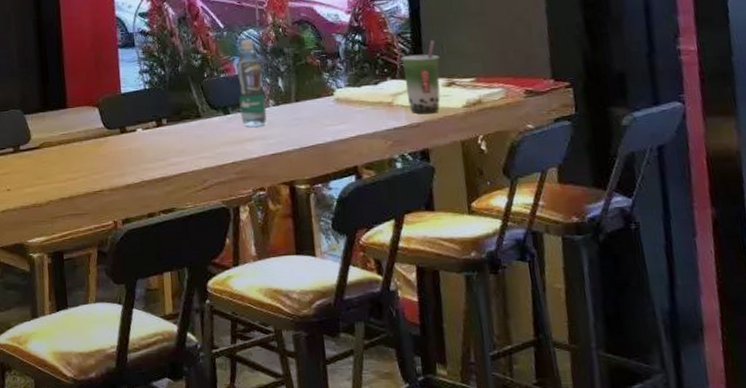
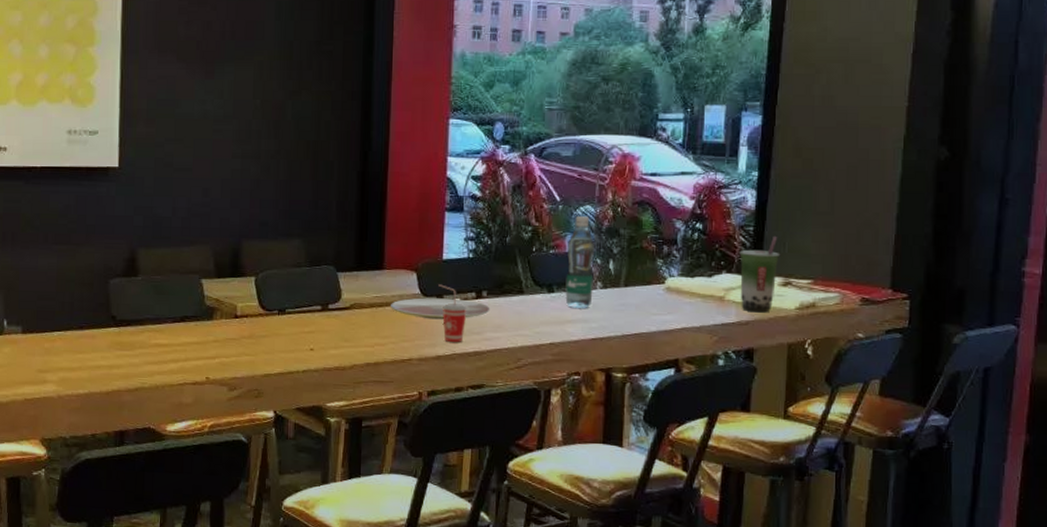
plate: none [77,129,172,151] -> present [391,297,490,320]
beverage cup: none [120,116,150,170] -> present [438,284,467,342]

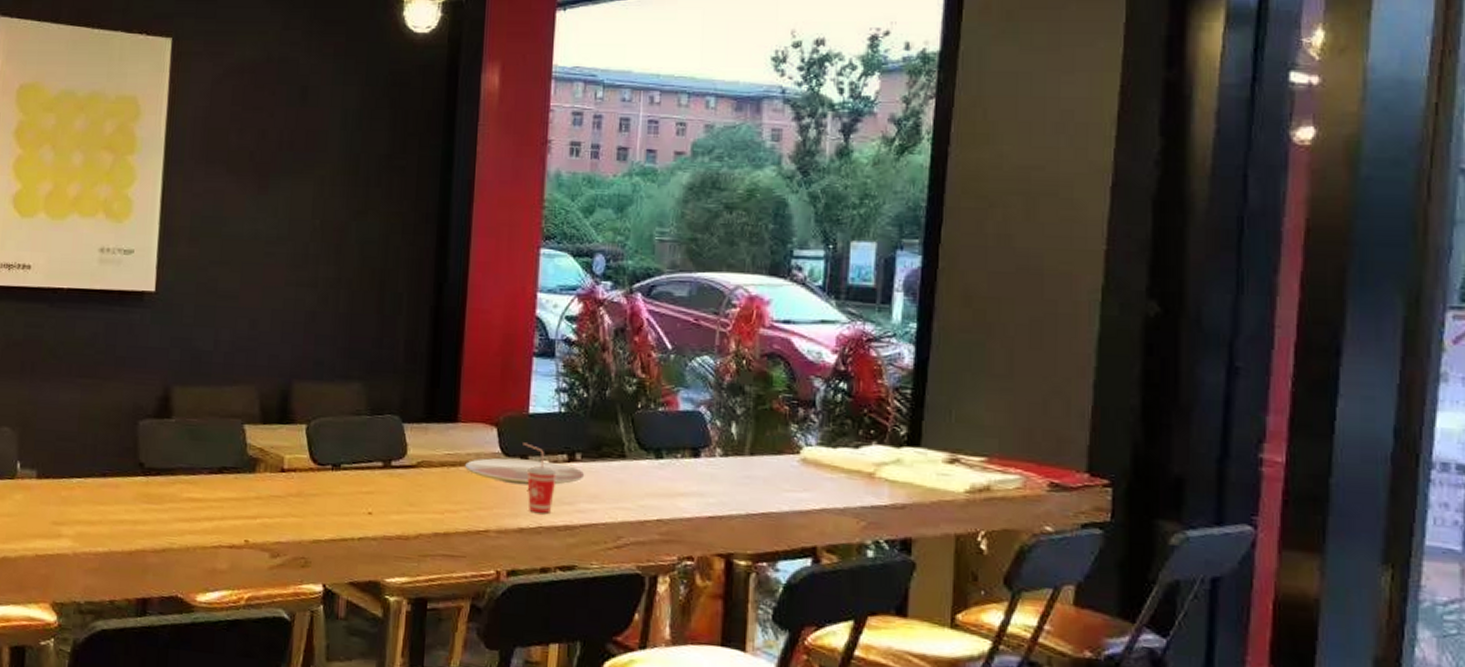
bottle: present [565,216,594,308] -> none [676,368,713,479]
beverage cup: present [739,235,781,313] -> none [894,401,946,495]

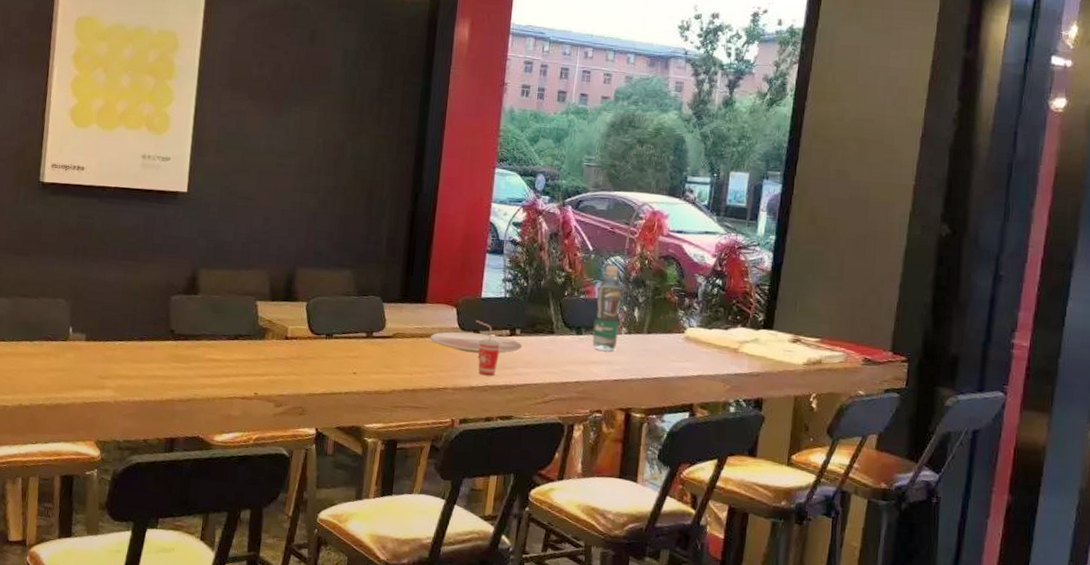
bottle: none [676,368,713,479] -> present [592,266,622,351]

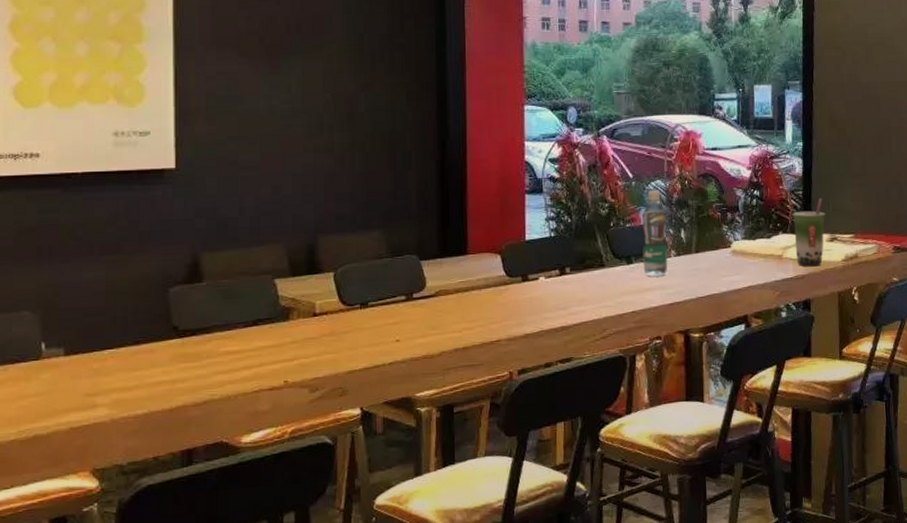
plate: present [430,331,523,354] -> none [476,277,574,299]
beverage cup: present [476,320,501,375] -> none [523,264,552,320]
beverage cup: none [753,295,792,366] -> present [792,197,826,267]

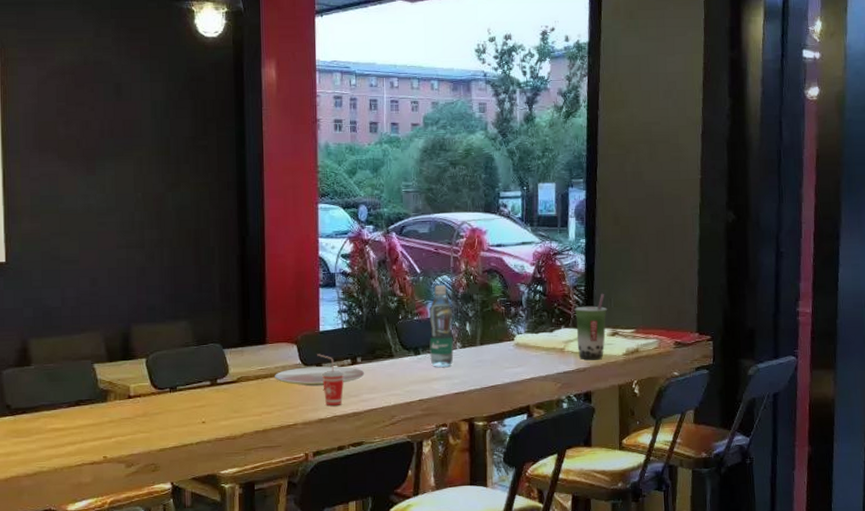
plate: none [476,277,574,299] -> present [275,366,365,386]
beverage cup: none [523,264,552,320] -> present [317,354,344,406]

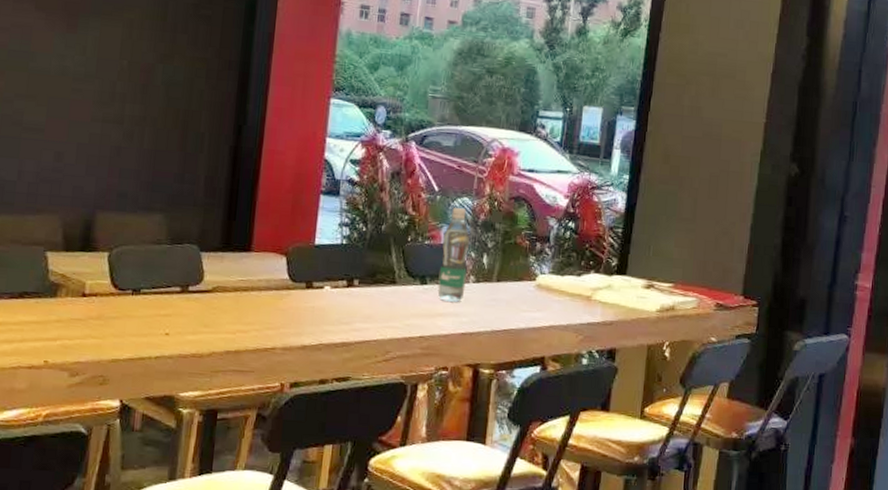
plate: present [275,366,365,386] -> none [256,283,361,308]
beverage cup: present [317,354,344,406] -> none [308,270,337,332]
beverage cup: present [574,293,608,360] -> none [606,238,646,314]

